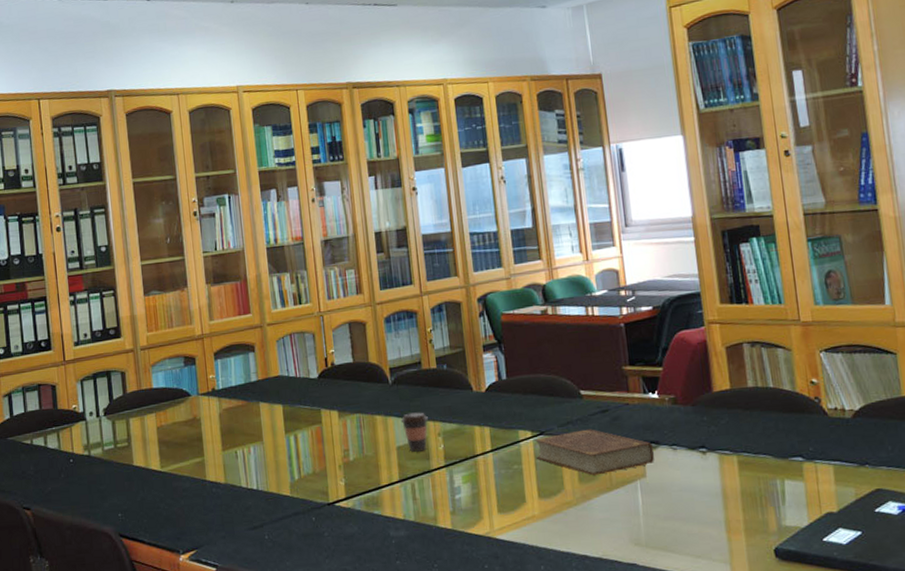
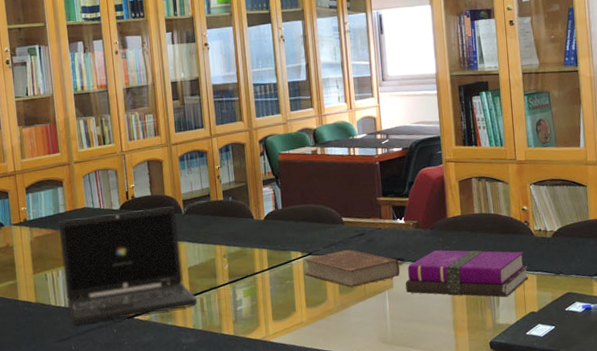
laptop: none [250,375,409,511] -> present [59,206,198,325]
coffee cup: present [400,412,428,452] -> none [191,237,215,272]
notebook: none [661,431,823,493] -> present [405,250,529,298]

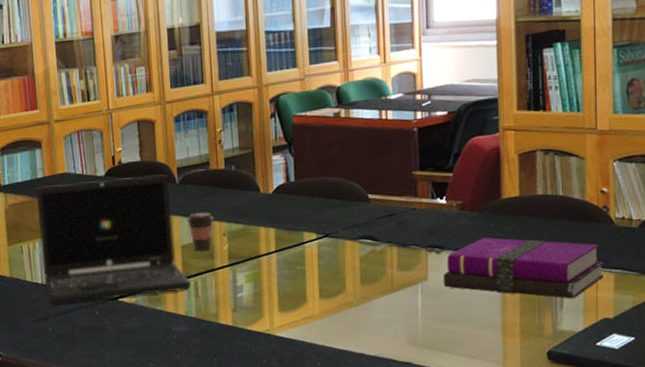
coffee cup: none [191,237,215,272] -> present [186,212,214,251]
book: present [303,249,400,288] -> none [318,232,438,278]

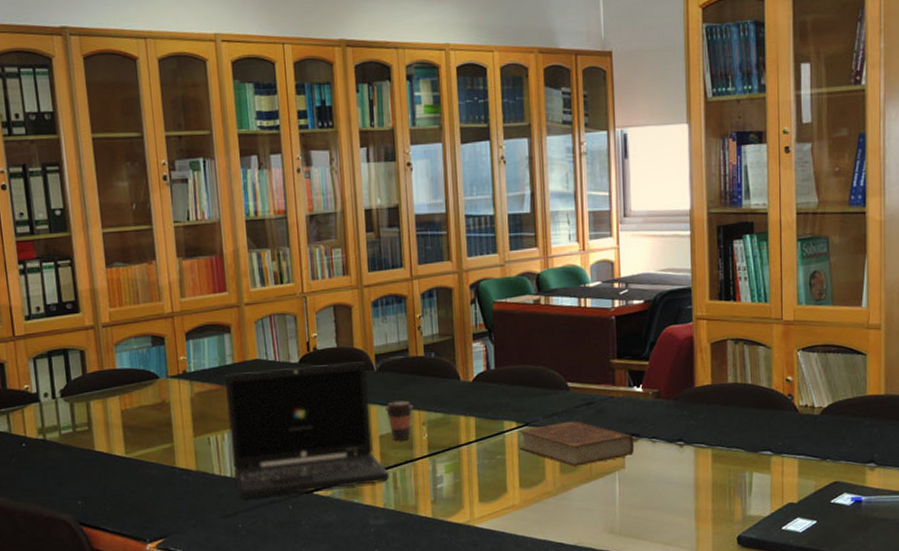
book: none [318,232,438,278] -> present [518,421,635,467]
notebook: present [443,237,604,299] -> none [639,425,789,485]

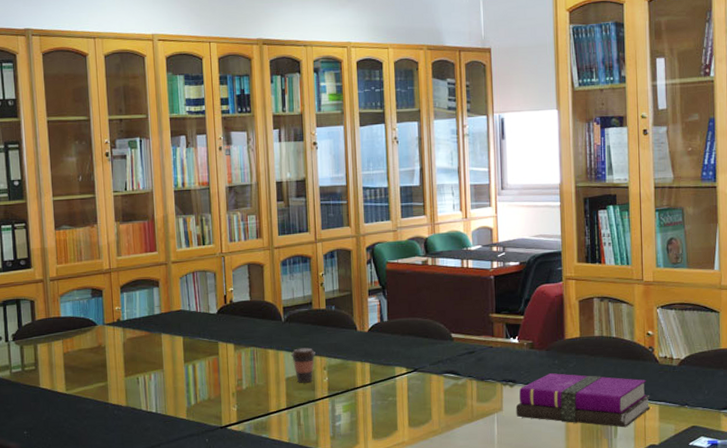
laptop: present [225,361,390,499] -> none [153,313,295,432]
book: present [518,421,635,467] -> none [408,368,511,408]
notebook: none [639,425,789,485] -> present [515,373,651,428]

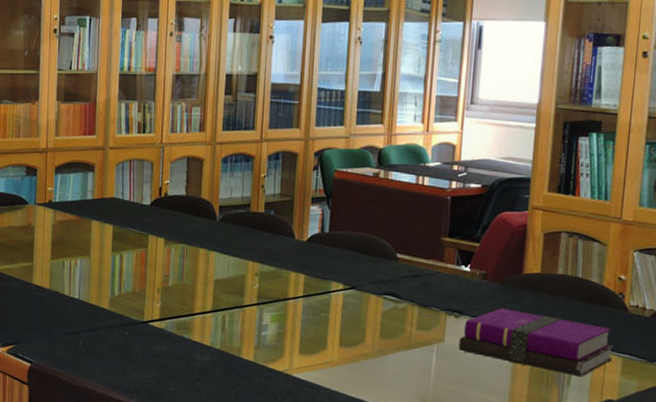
coffee cup: present [290,347,316,383] -> none [222,250,248,287]

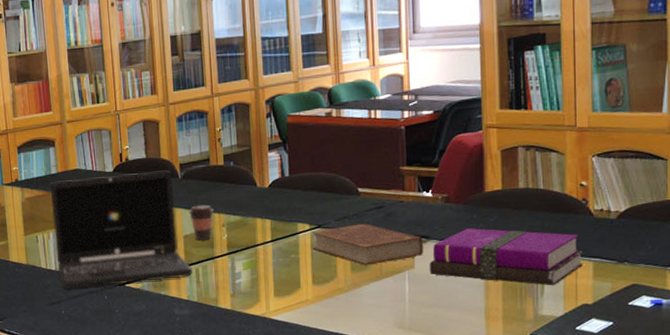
laptop: none [81,207,220,323] -> present [50,170,193,289]
coffee cup: none [222,250,248,287] -> present [188,204,214,241]
book: none [343,290,456,334] -> present [311,223,424,266]

